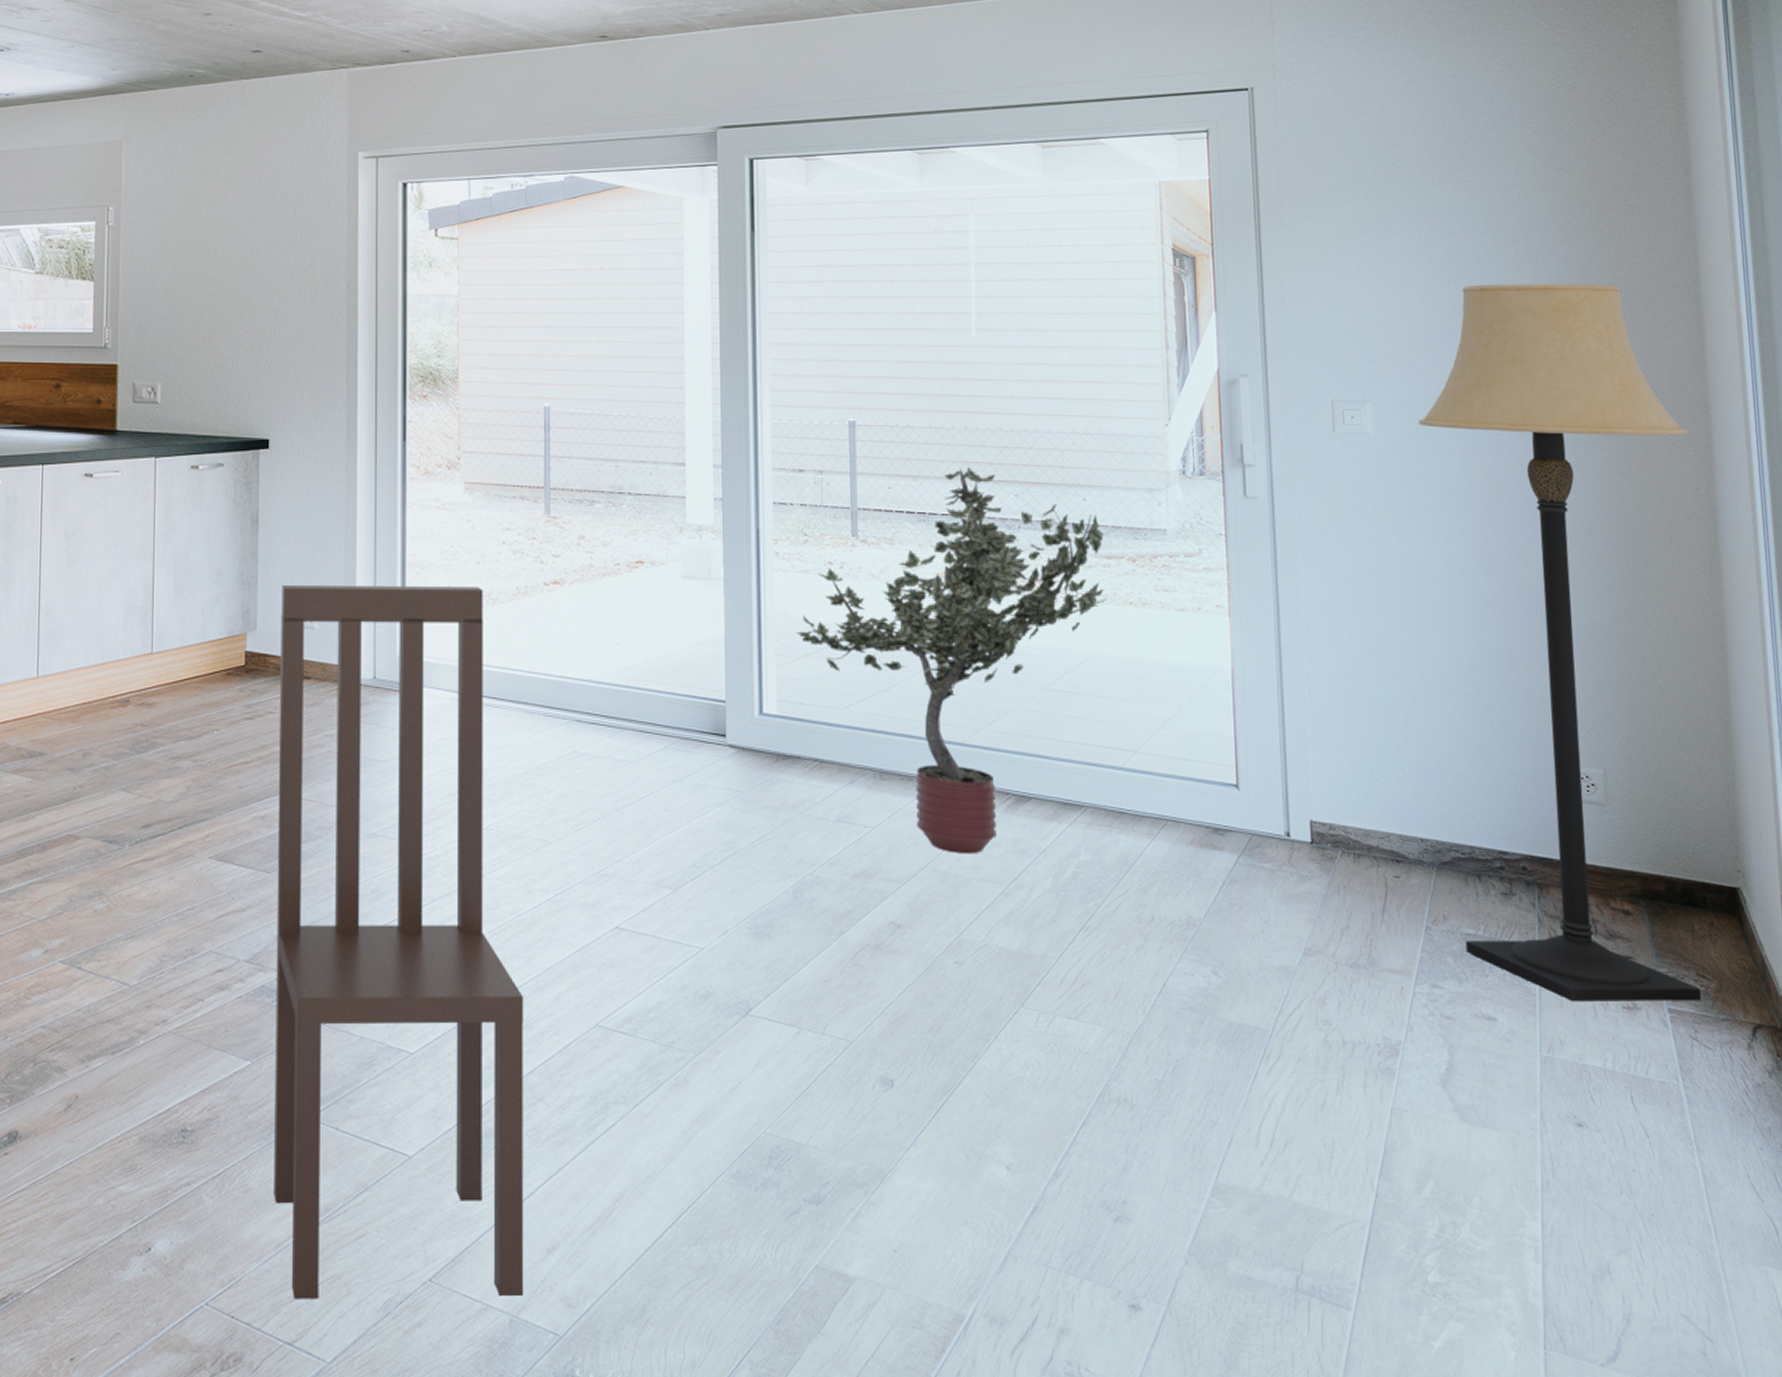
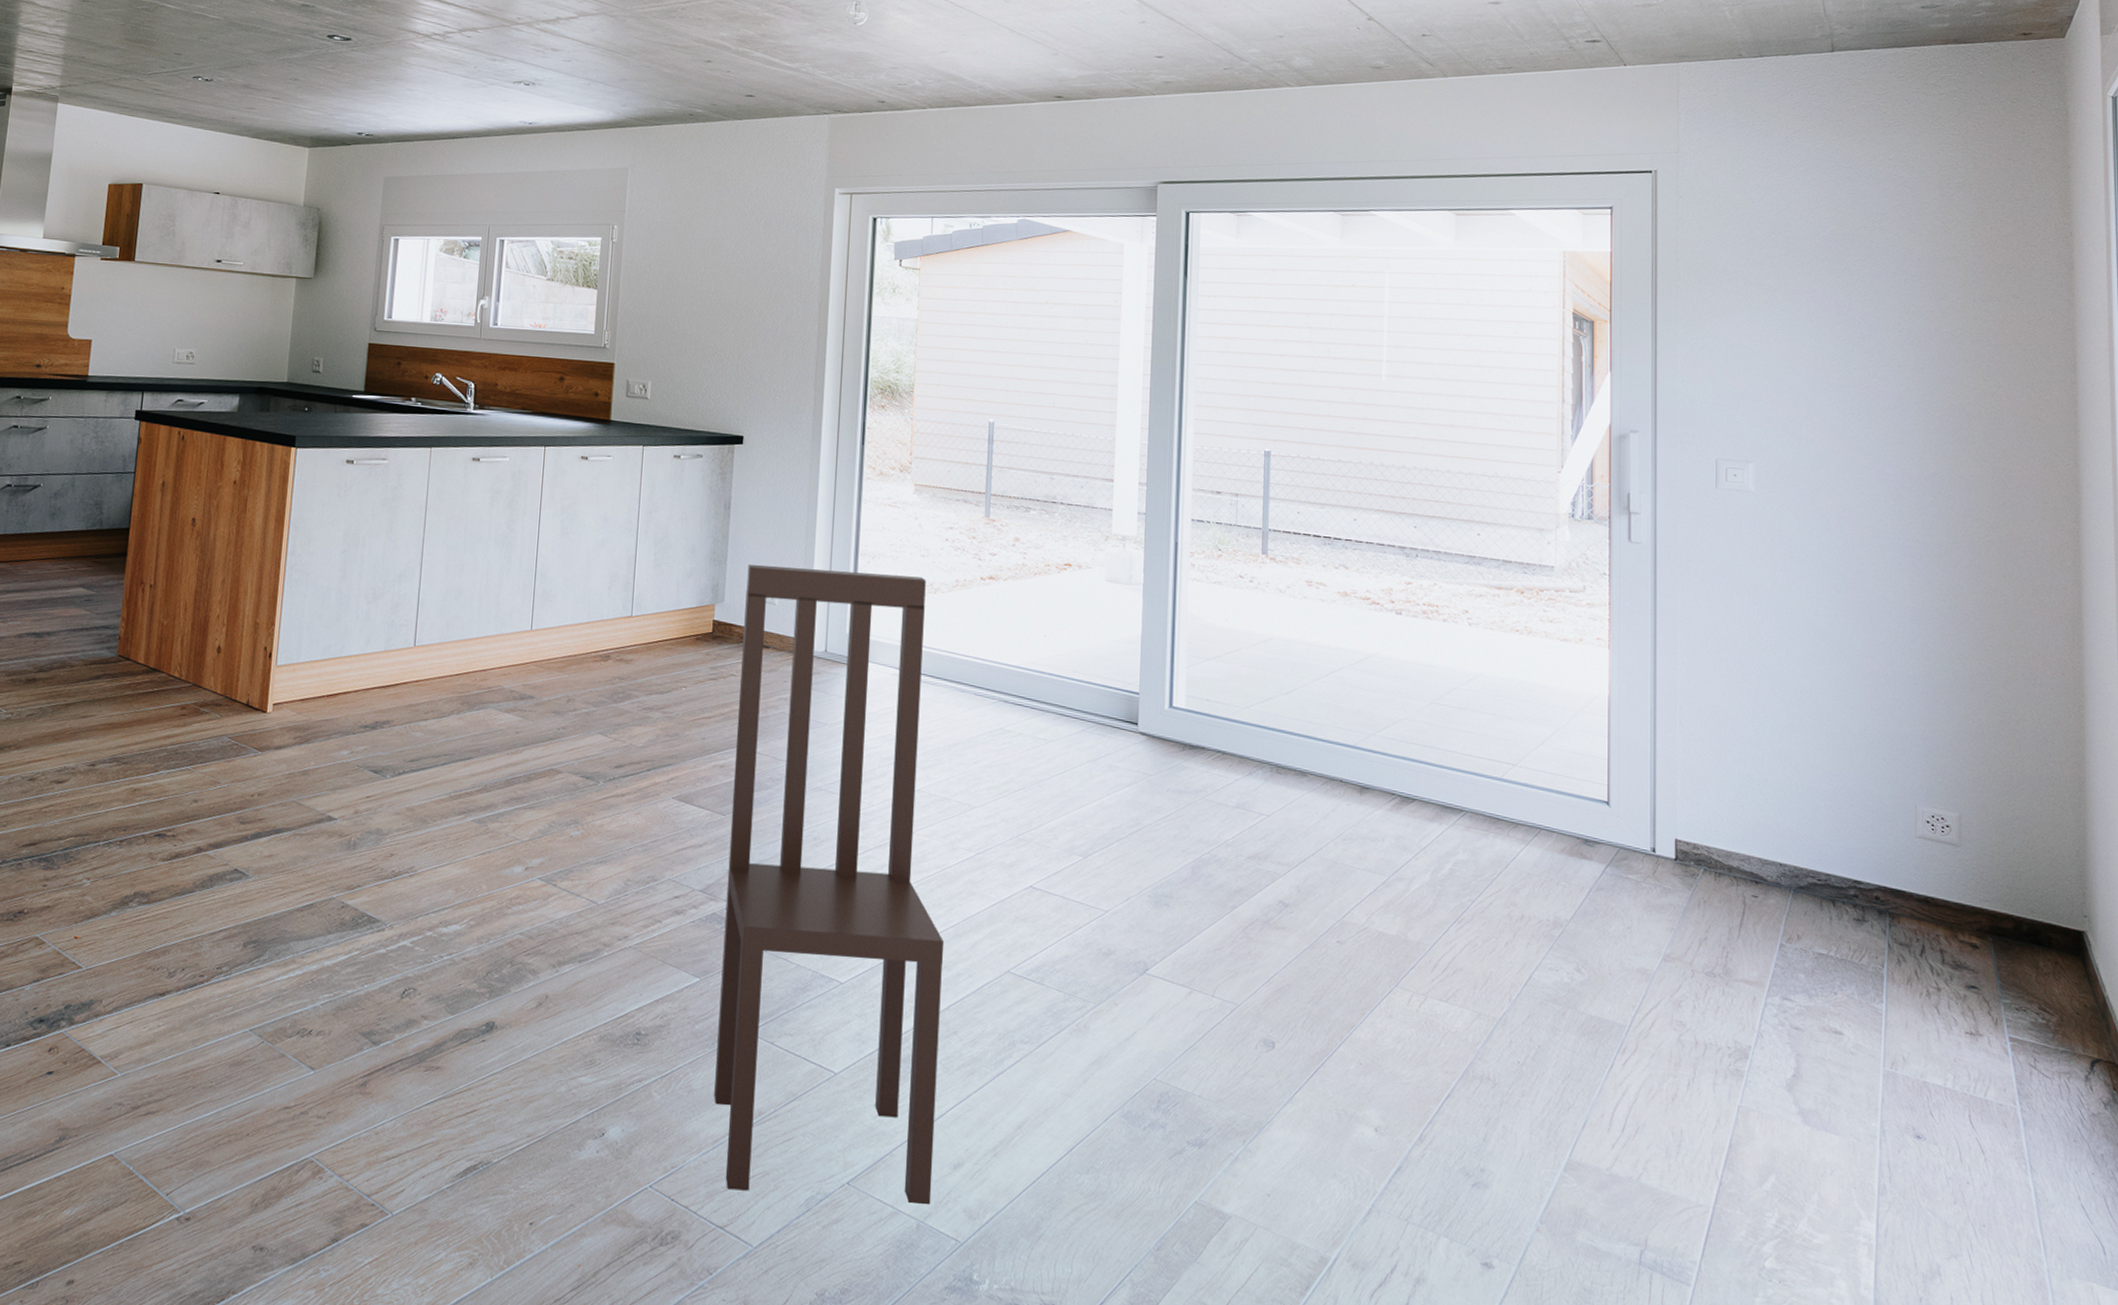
potted tree: present [797,467,1108,854] -> none [1207,499,1495,846]
lamp: present [1417,283,1701,1002] -> none [1797,361,2058,1033]

